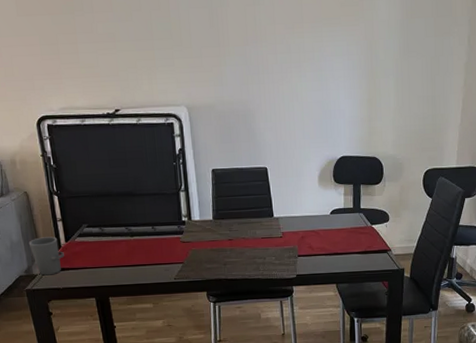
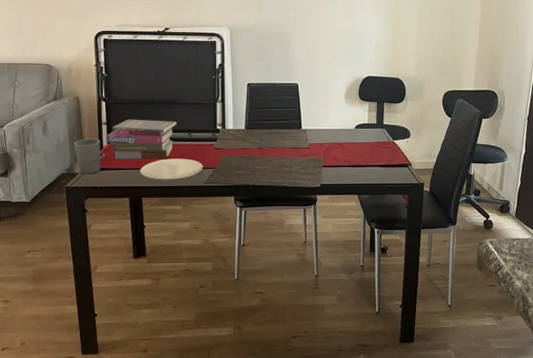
books: none [63,213,138,258] -> present [106,119,176,159]
plate: none [103,254,171,278] -> present [139,158,203,181]

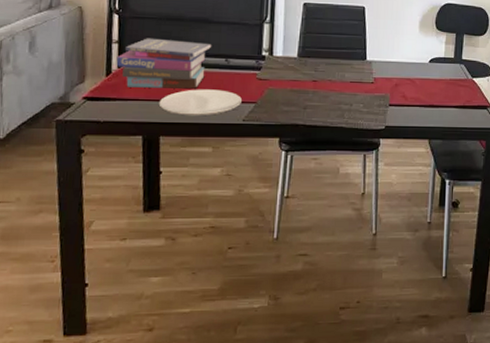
cup: present [73,138,105,174] -> none [71,59,113,105]

